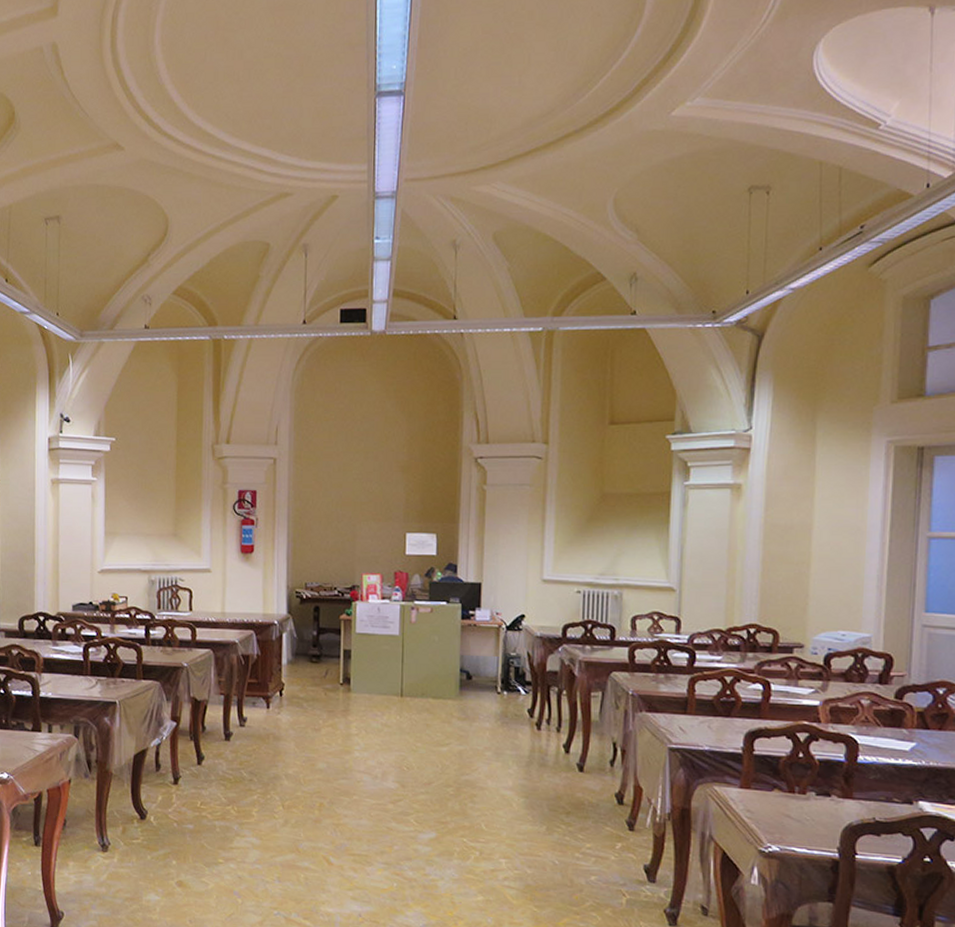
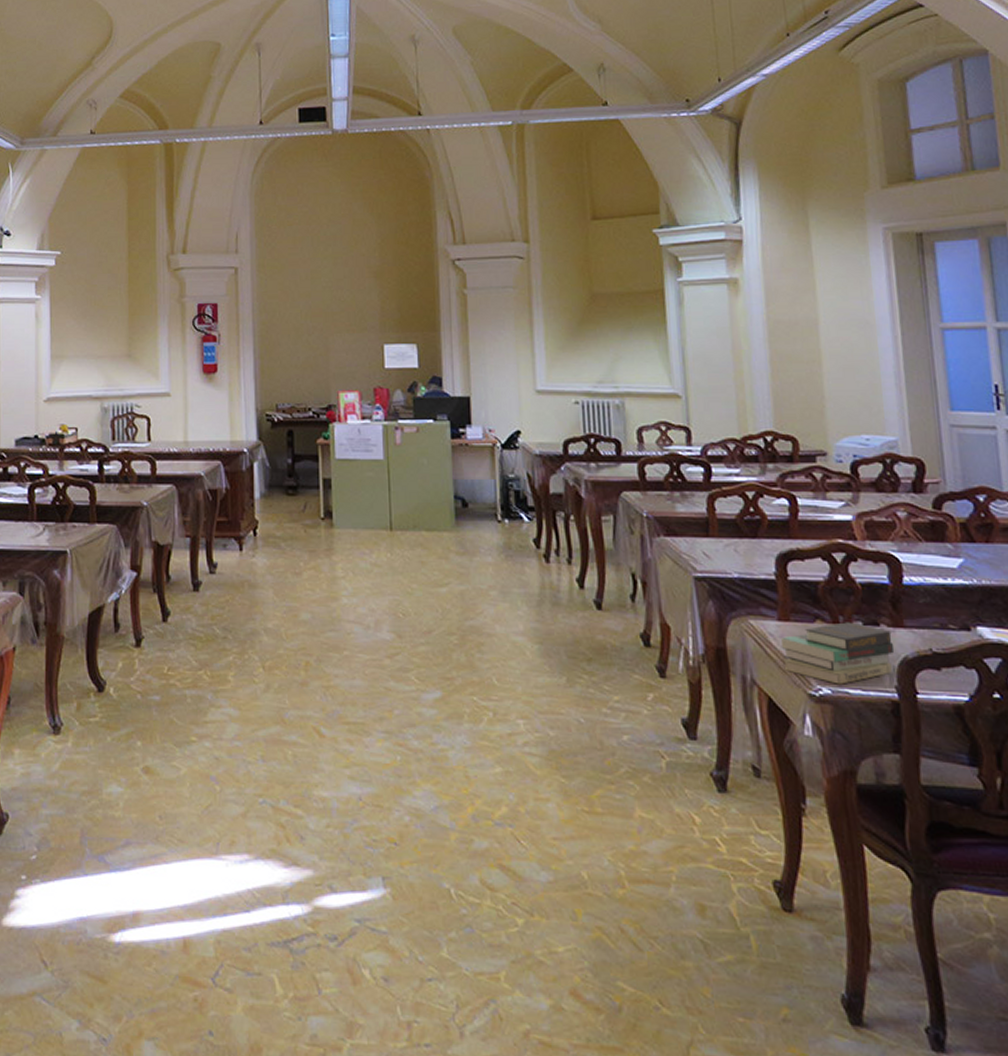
books: none [739,792,842,844] -> present [780,622,895,685]

